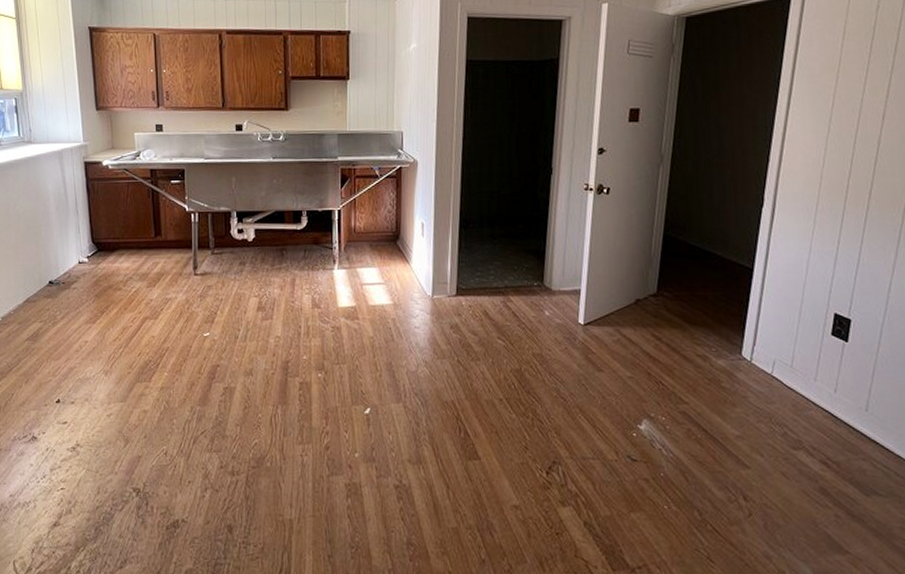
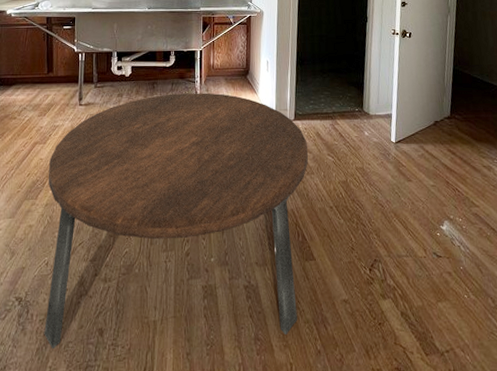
dining table: none [162,261,474,544] -> present [44,93,309,349]

